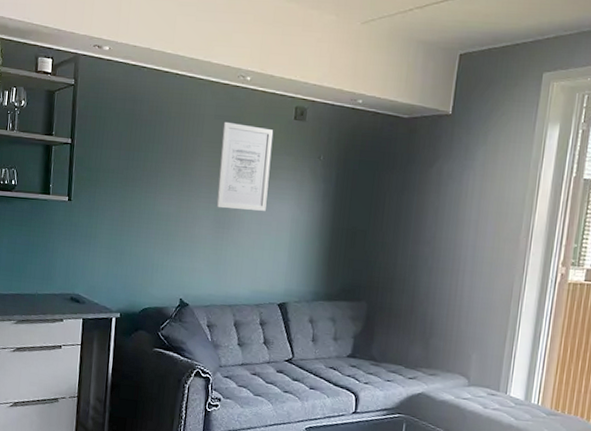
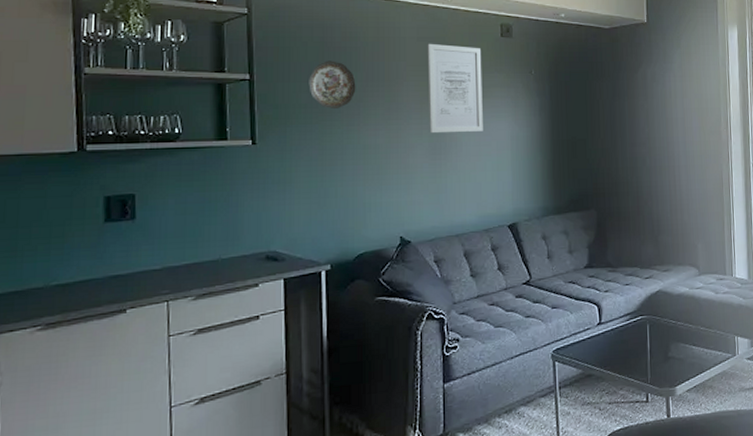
decorative plate: none [117,131,157,176] -> present [309,61,356,108]

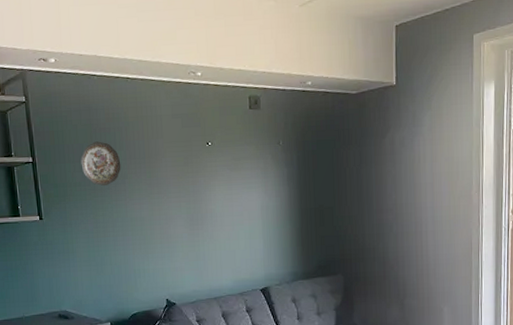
wall art: present [427,43,483,134] -> none [181,119,235,206]

